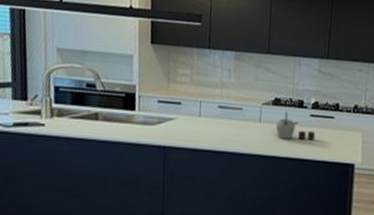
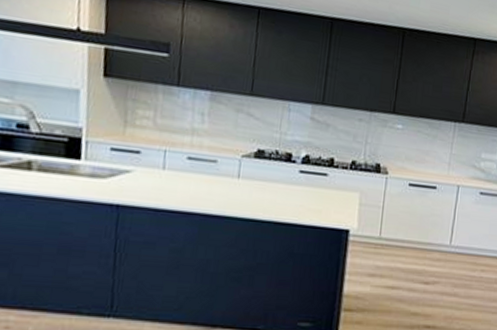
kettle: present [275,111,316,140] -> none [257,165,305,201]

